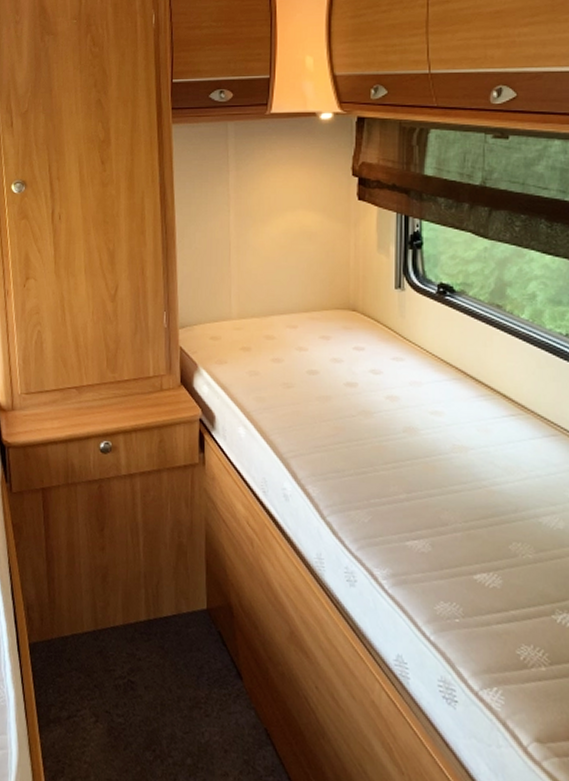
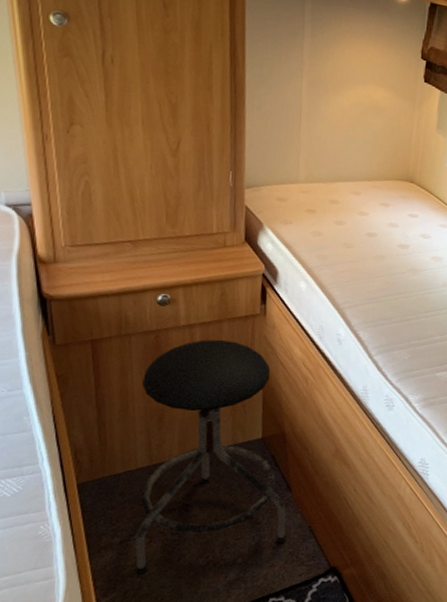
stool: none [82,490,240,760] -> present [135,339,287,574]

